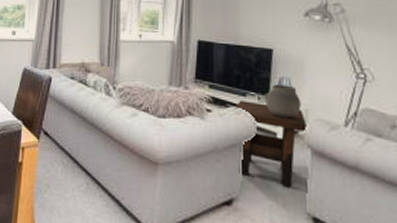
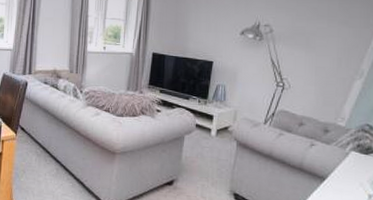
side table: present [235,101,307,187] -> none [179,103,235,171]
ceramic pot: present [264,84,301,118] -> none [203,90,232,118]

